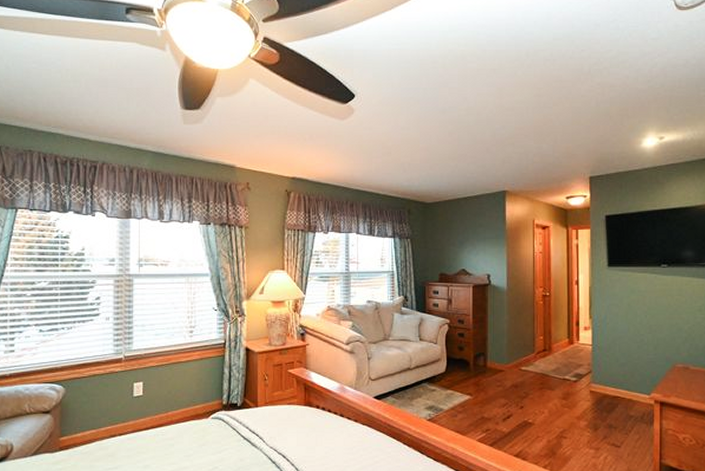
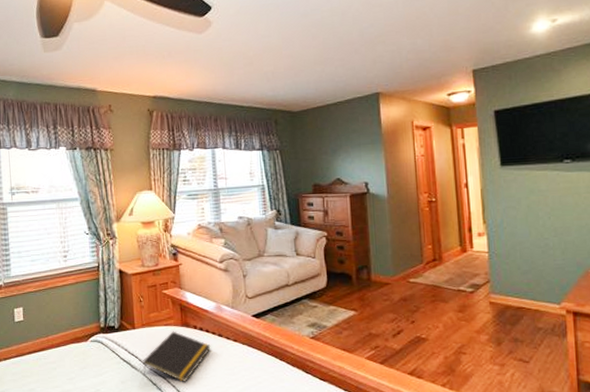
notepad: none [262,410,332,462] -> present [143,331,211,383]

